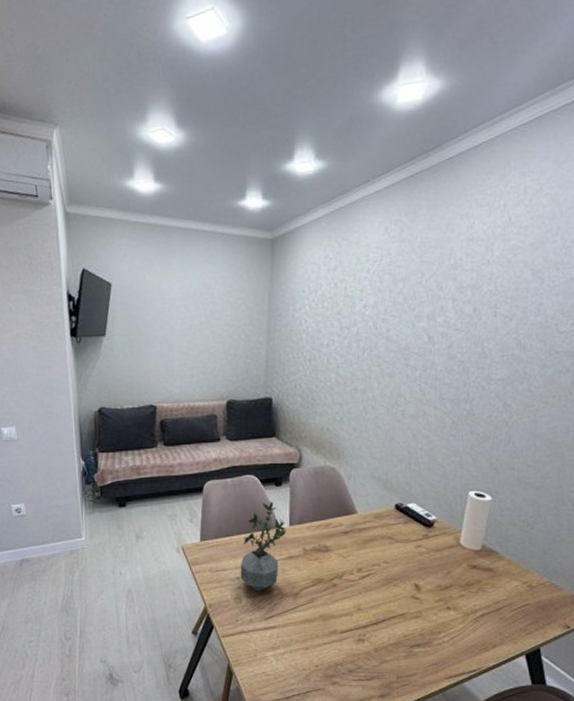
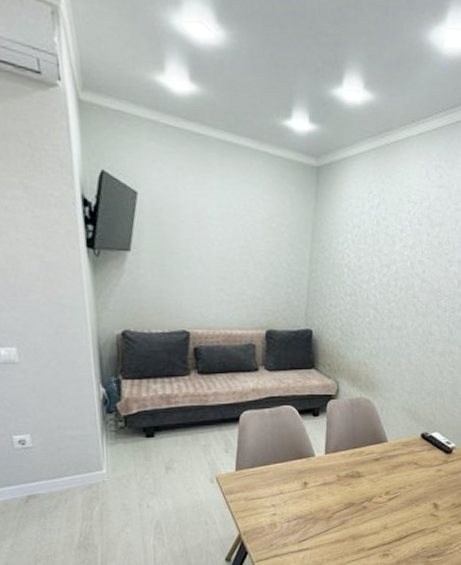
potted plant: present [240,500,287,592] -> none [275,430,322,517]

